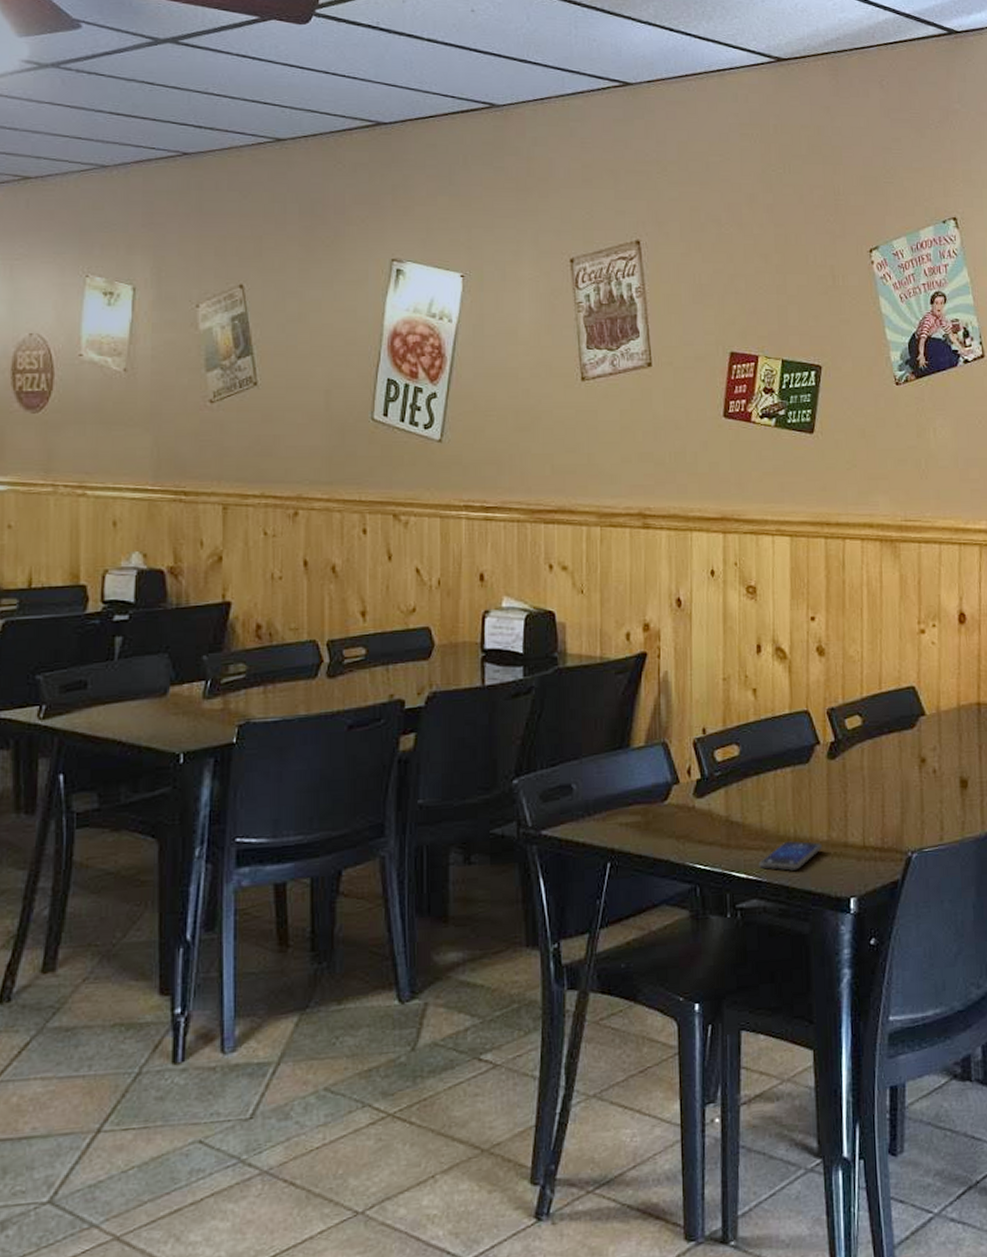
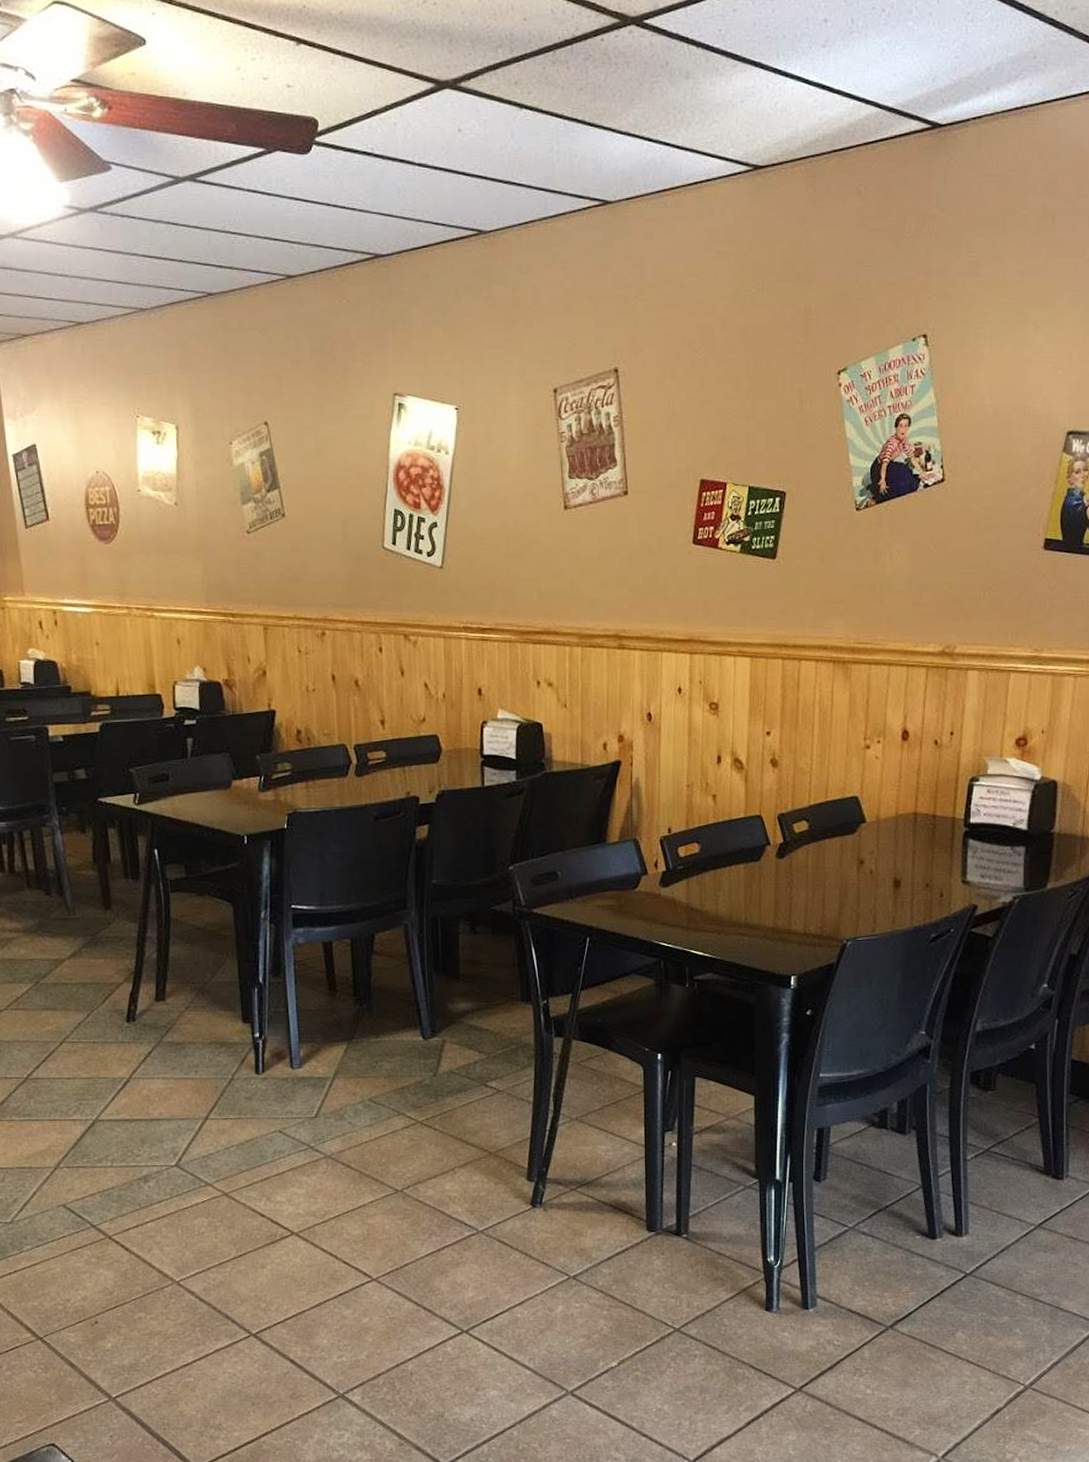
smartphone: present [759,841,823,871] -> none [714,926,769,951]

